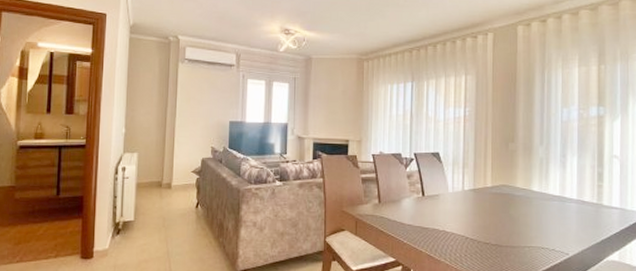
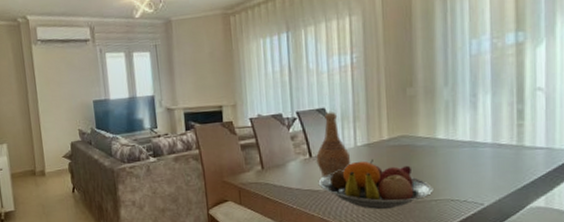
vase: none [428,157,458,216] -> present [316,112,351,177]
fruit bowl: none [428,203,527,252] -> present [318,158,433,210]

